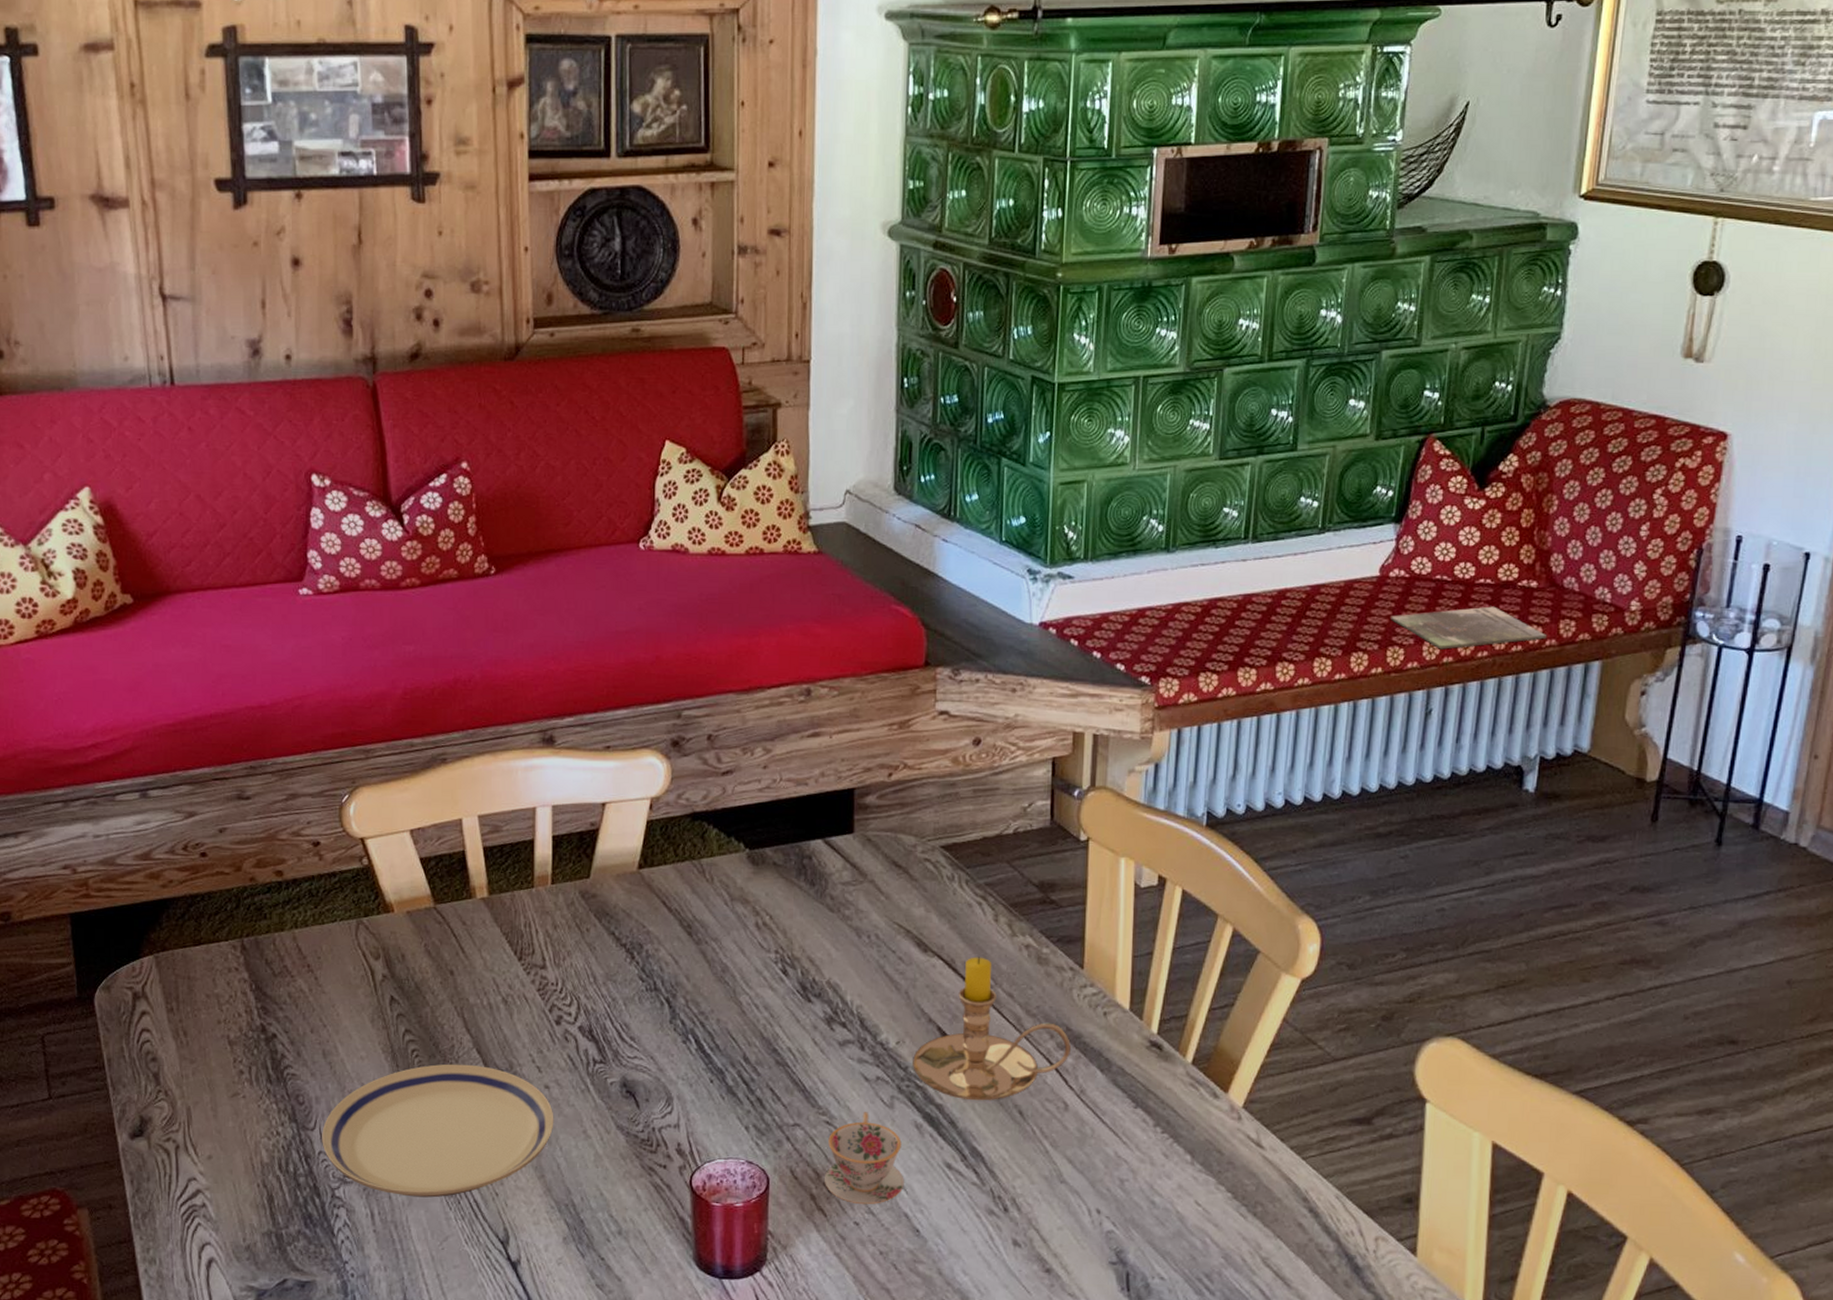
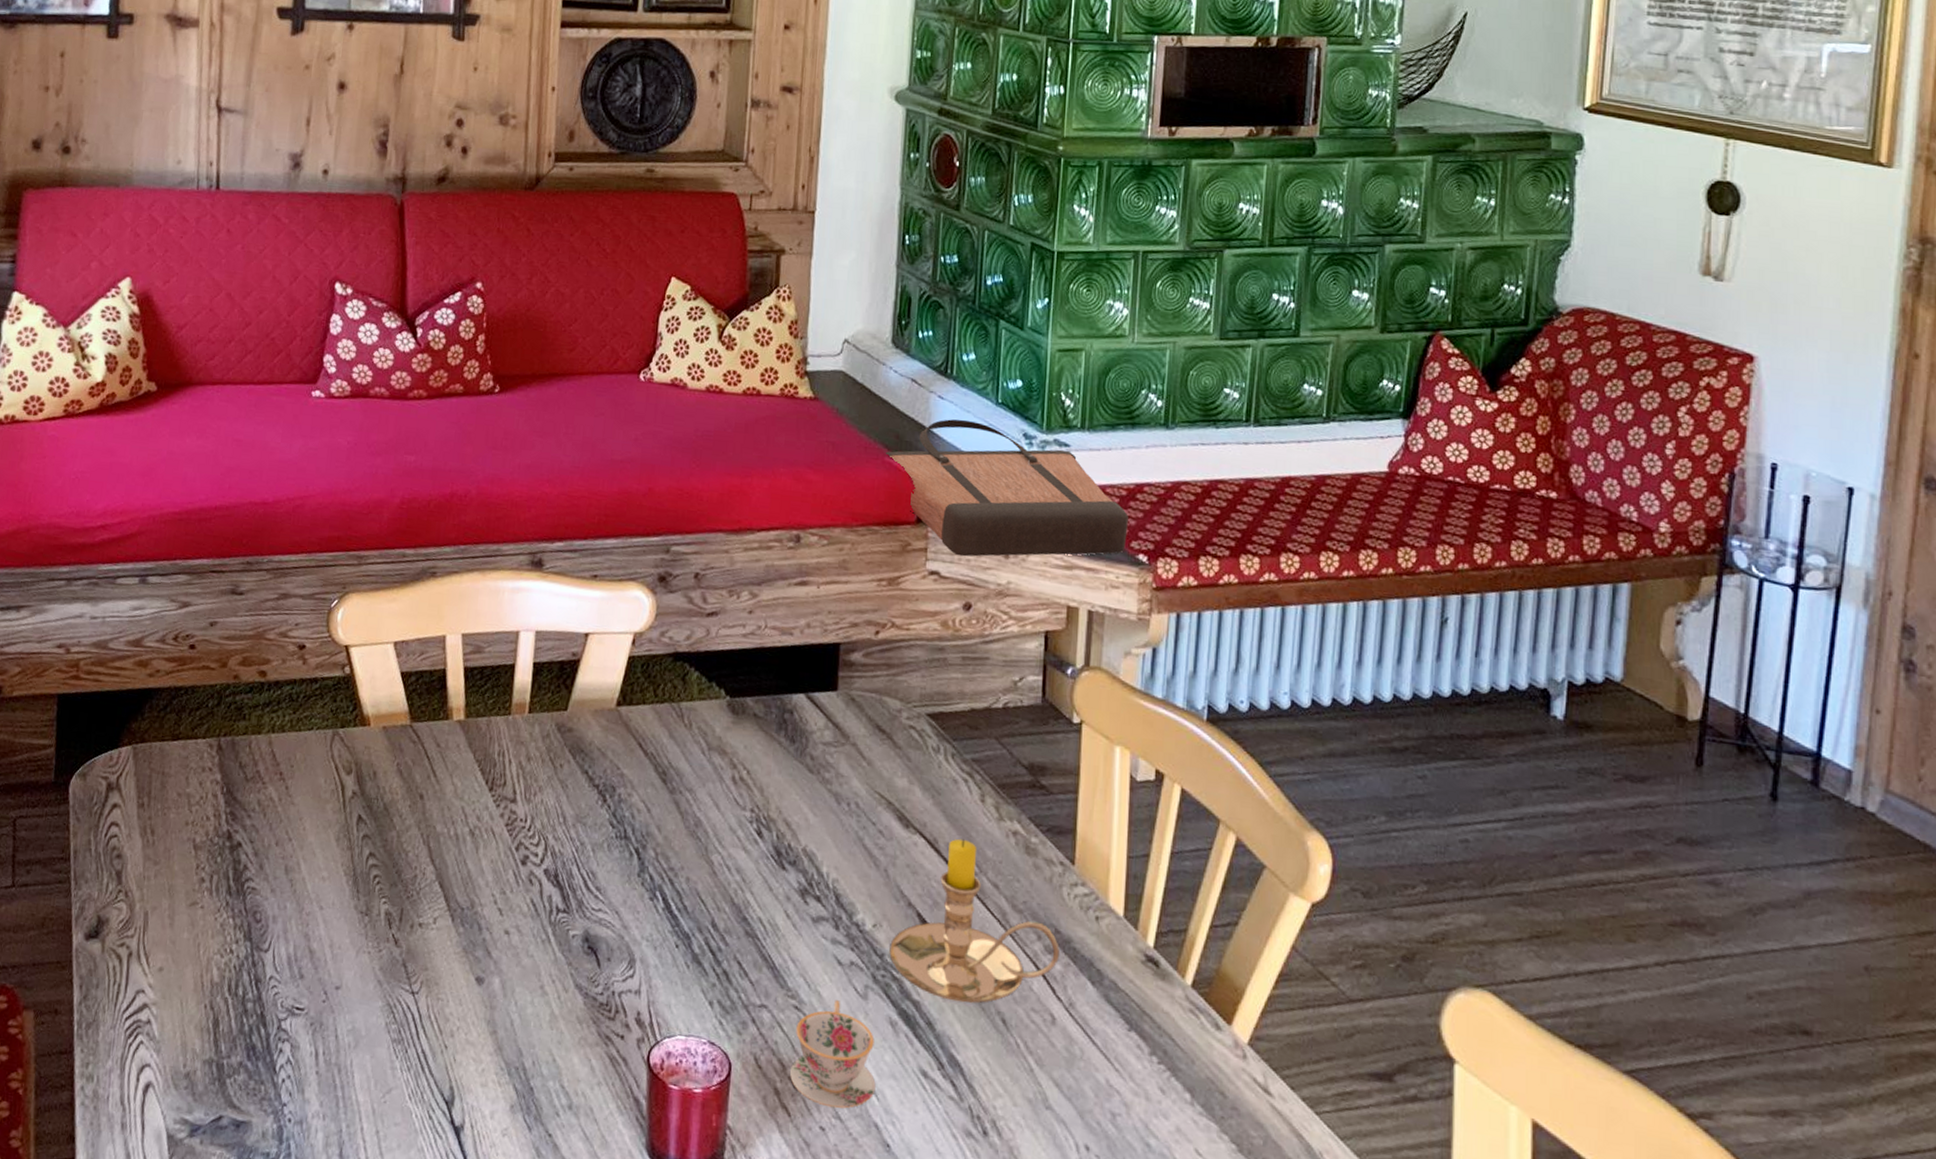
plate: present [322,1064,554,1198] -> none [274,894,512,1043]
shopping bag: none [891,560,1131,695] -> present [885,419,1128,557]
magazine: present [1389,606,1548,650] -> none [1400,513,1570,555]

